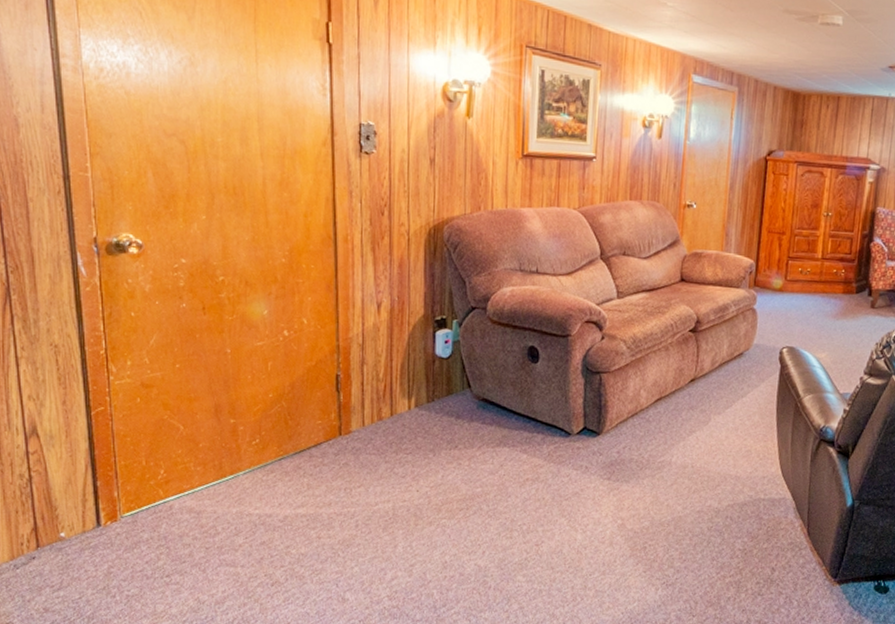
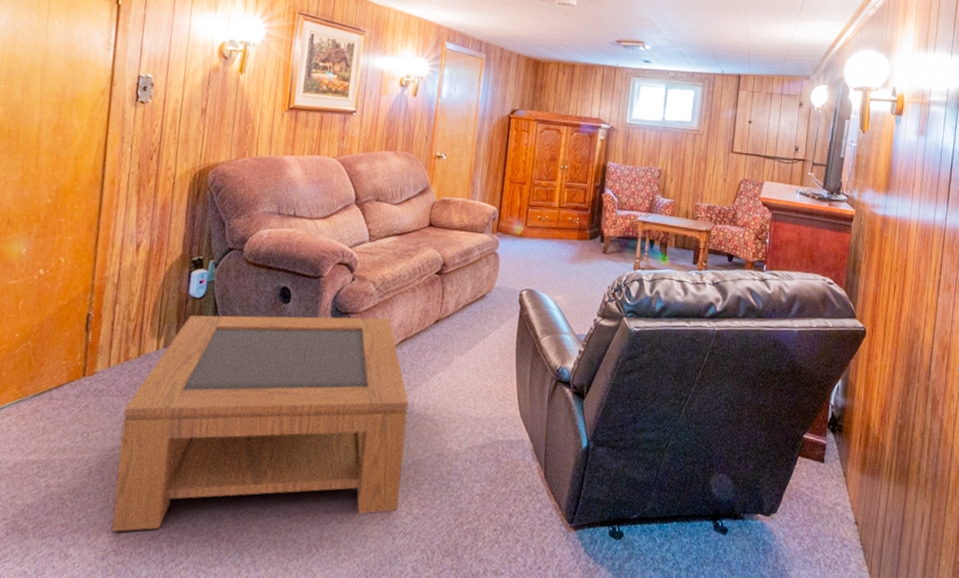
coffee table: none [382,375,666,580] -> present [111,315,409,532]

